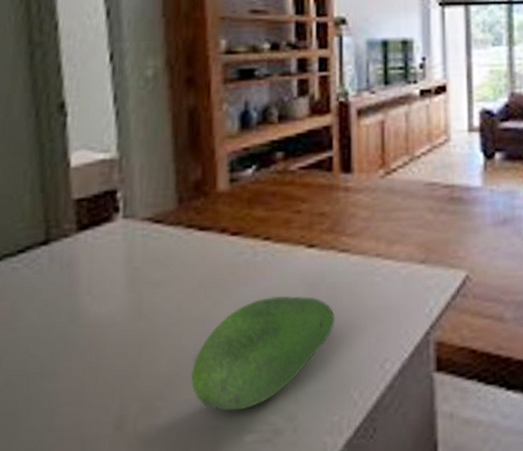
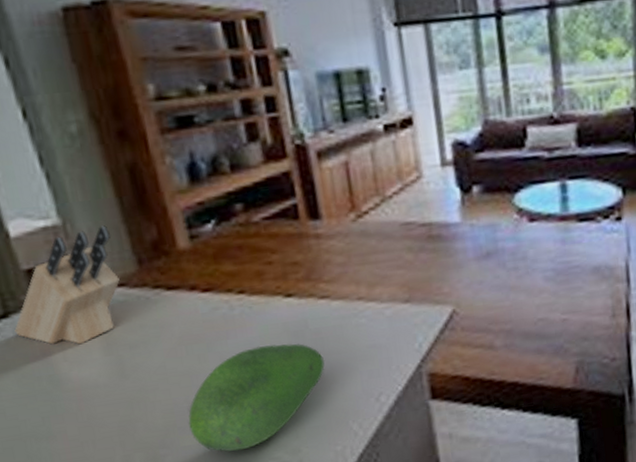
knife block: none [50,163,159,279] -> present [14,225,120,345]

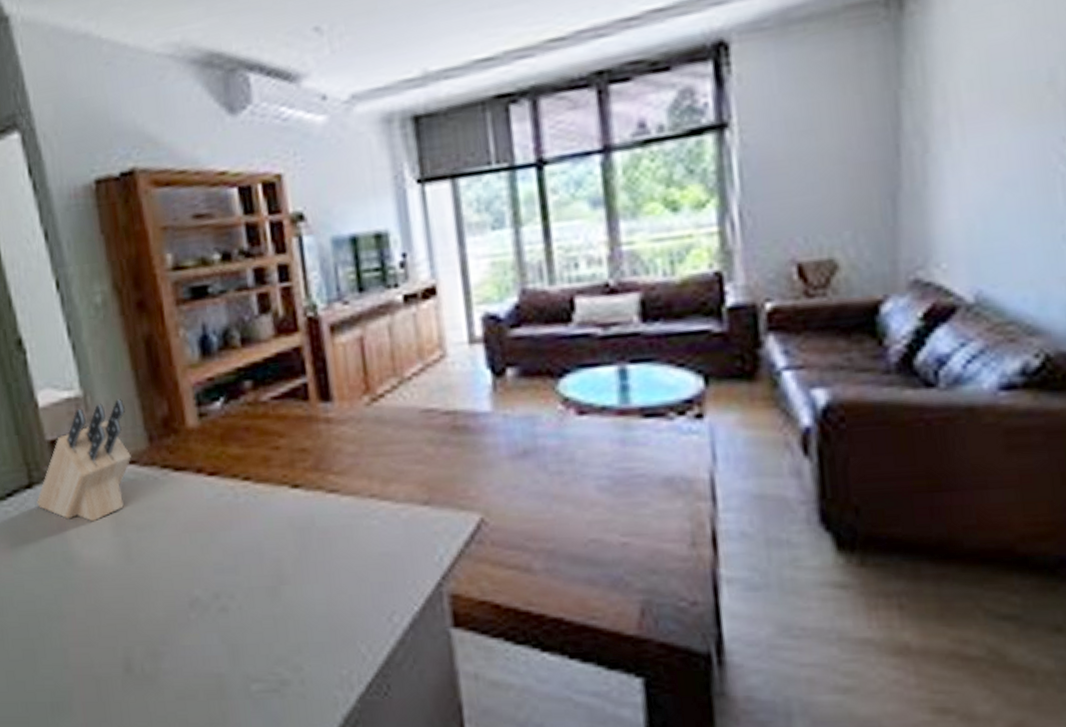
fruit: present [188,343,325,452] -> none [188,540,332,659]

